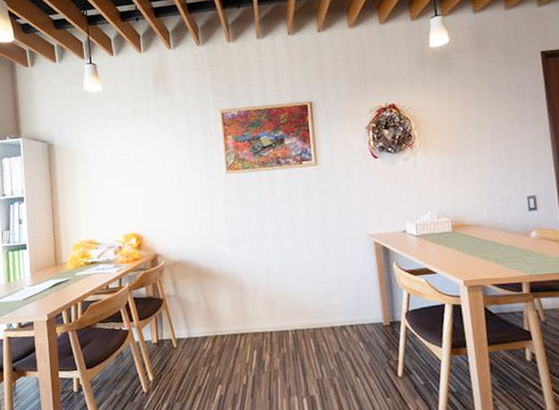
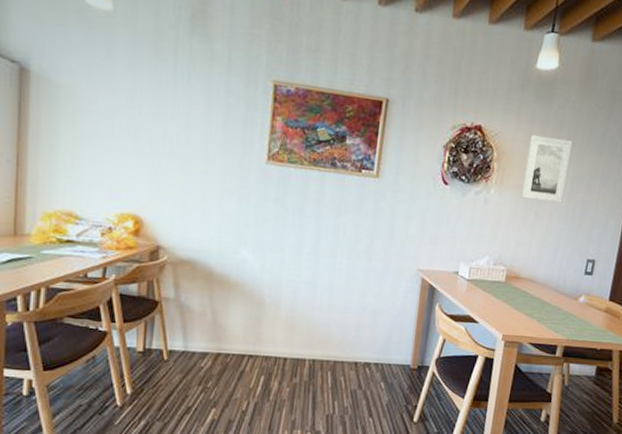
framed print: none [440,97,487,155] -> present [520,134,572,204]

